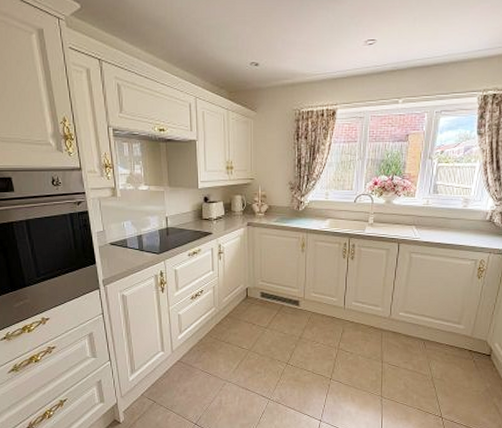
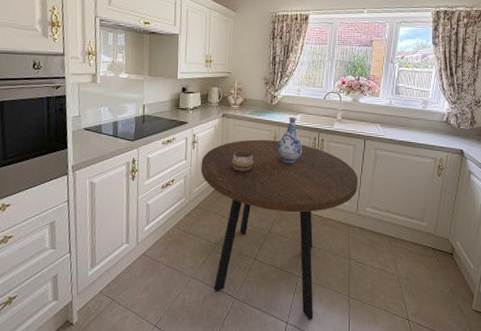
dining table: none [228,247,392,418] -> present [200,139,359,320]
decorative bowl: none [258,259,282,282] -> present [230,150,254,173]
vase: none [305,222,333,270] -> present [276,116,303,163]

